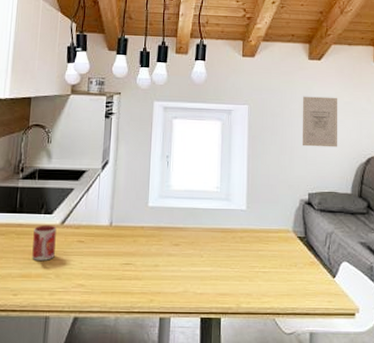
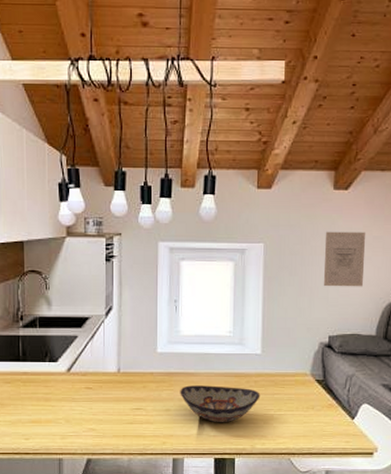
mug: present [32,224,57,261] -> none [40,372,63,407]
decorative bowl: none [168,240,246,280] -> present [180,385,260,423]

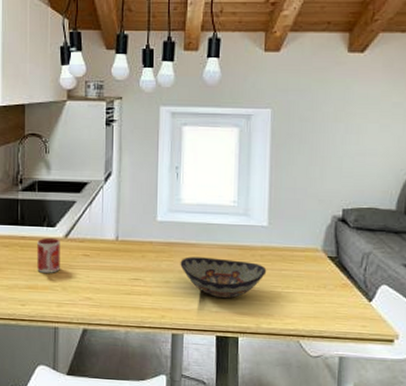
mug: none [40,372,63,407] -> present [37,237,60,273]
wall art: present [323,231,366,287] -> none [336,97,385,157]

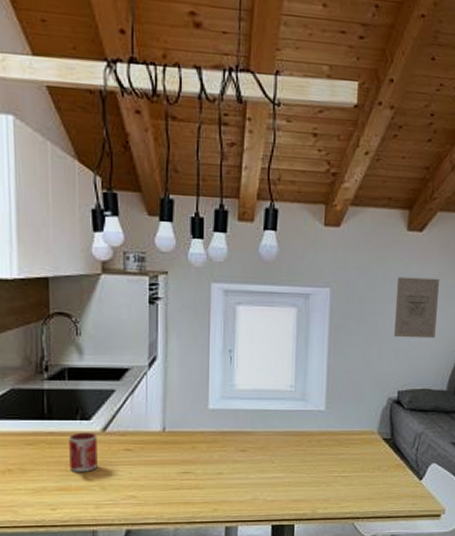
decorative bowl: present [180,257,267,299] -> none [234,445,323,487]
wall art: none [336,97,385,157] -> present [393,277,440,339]

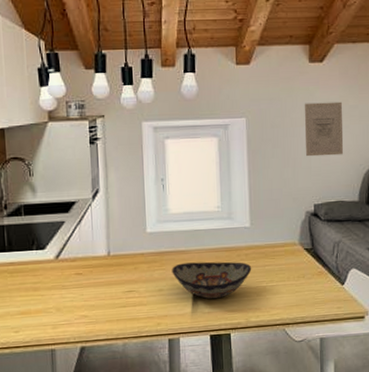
mug: present [69,432,98,472] -> none [27,260,53,297]
decorative bowl: none [234,445,323,487] -> present [172,261,252,299]

